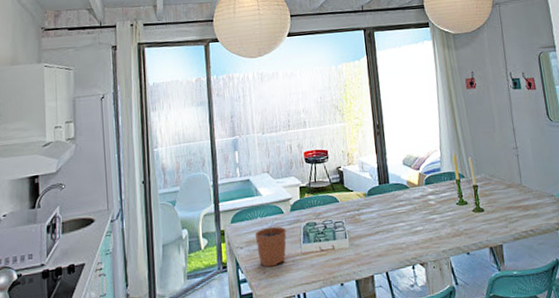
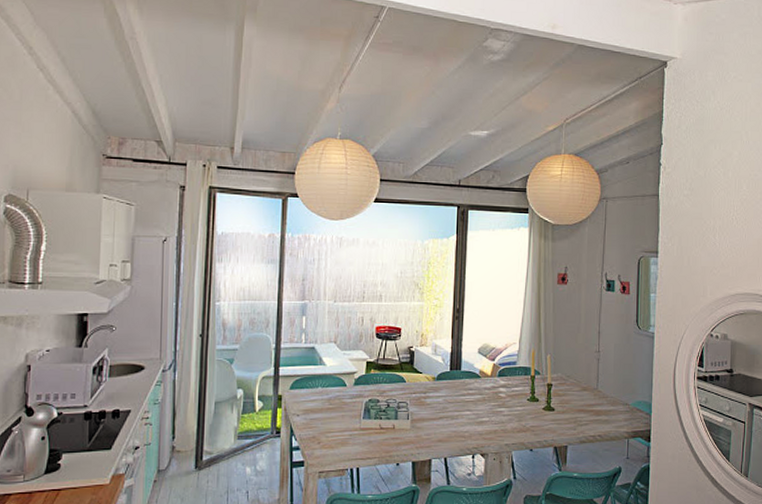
plant pot: present [254,217,287,267] -> none [313,389,347,438]

